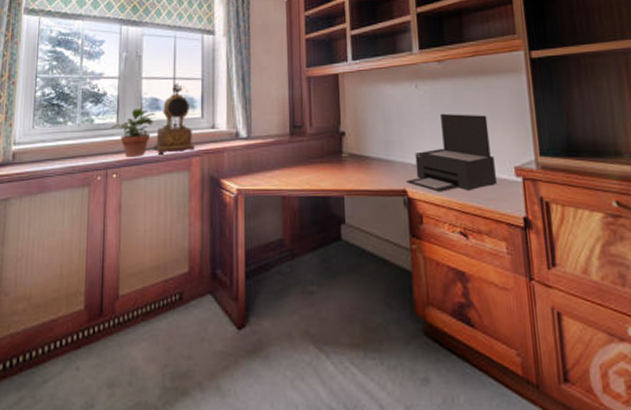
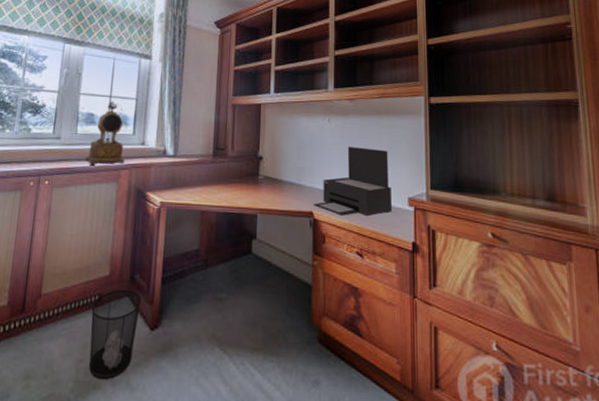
potted plant: present [111,108,155,158] -> none [47,122,90,167]
waste bin: none [172,286,226,386] -> present [88,289,142,380]

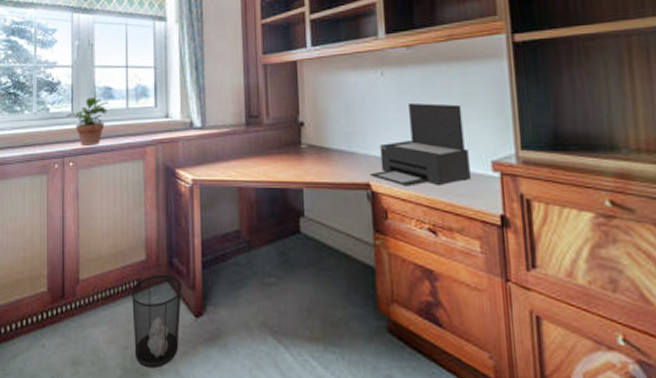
potted plant: none [47,122,90,167] -> present [67,97,109,147]
clock: present [85,101,125,166] -> none [108,71,149,144]

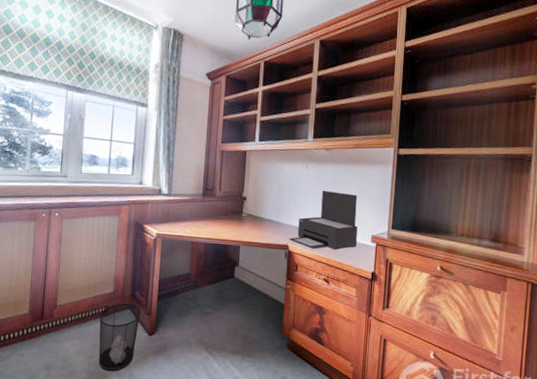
potted plant: present [67,97,109,147] -> none [56,162,93,202]

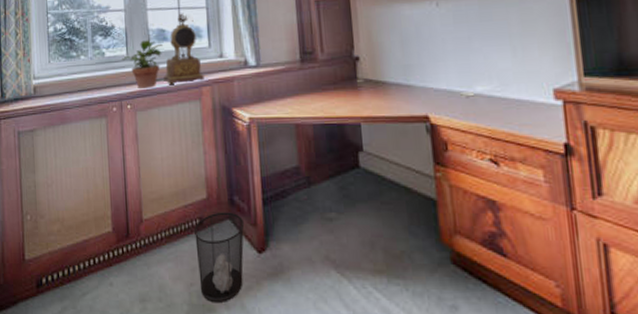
potted plant: none [56,162,93,202] -> present [122,40,163,90]
clock: none [90,144,125,201] -> present [163,13,204,85]
printer: present [288,190,358,250] -> none [427,32,534,118]

